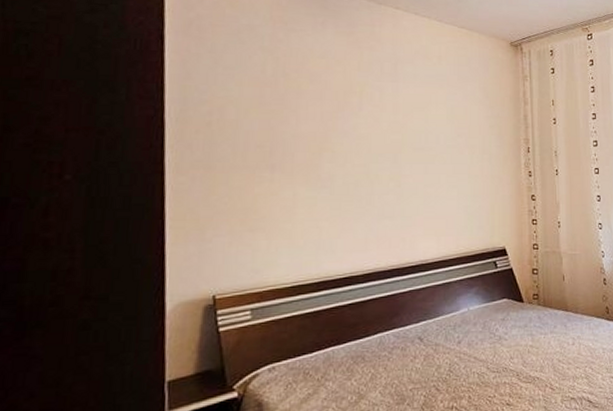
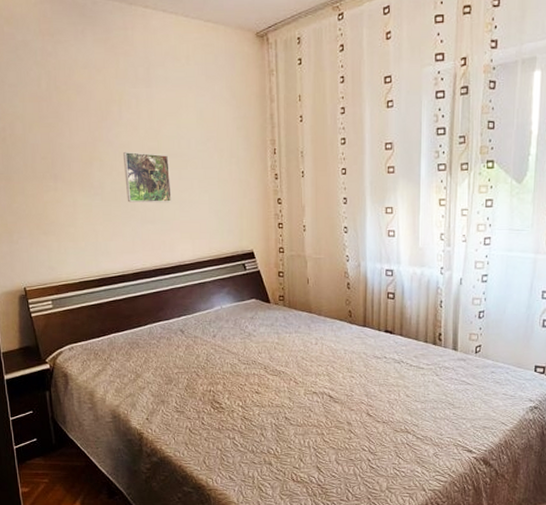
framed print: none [361,143,415,198] -> present [123,151,172,203]

